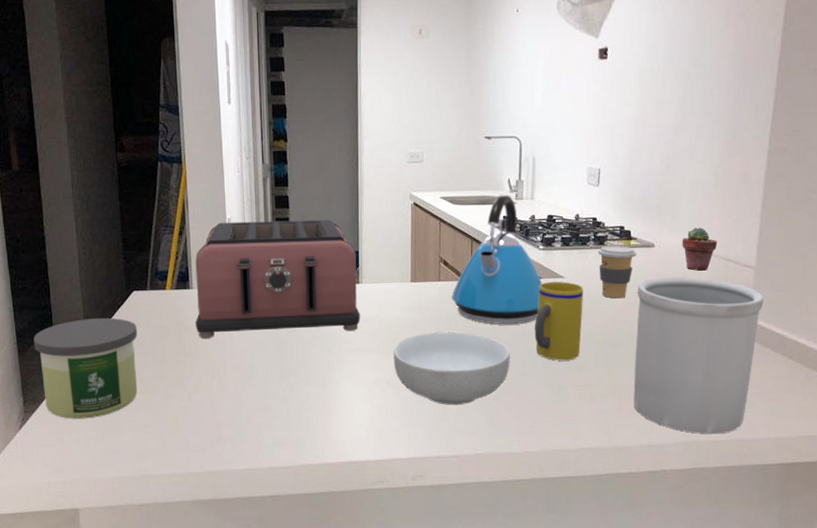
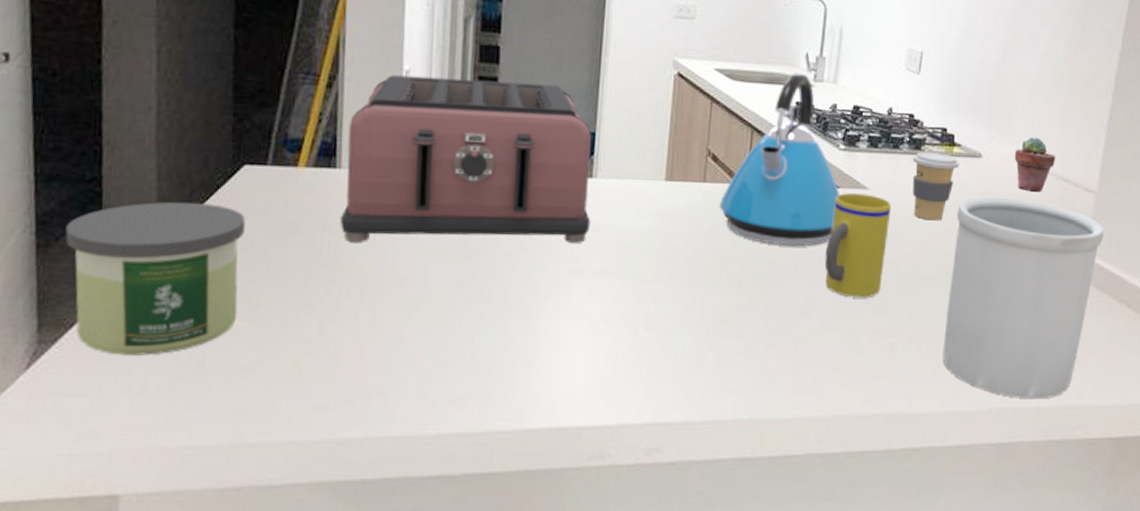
cereal bowl: present [393,331,510,405] -> none [632,251,791,352]

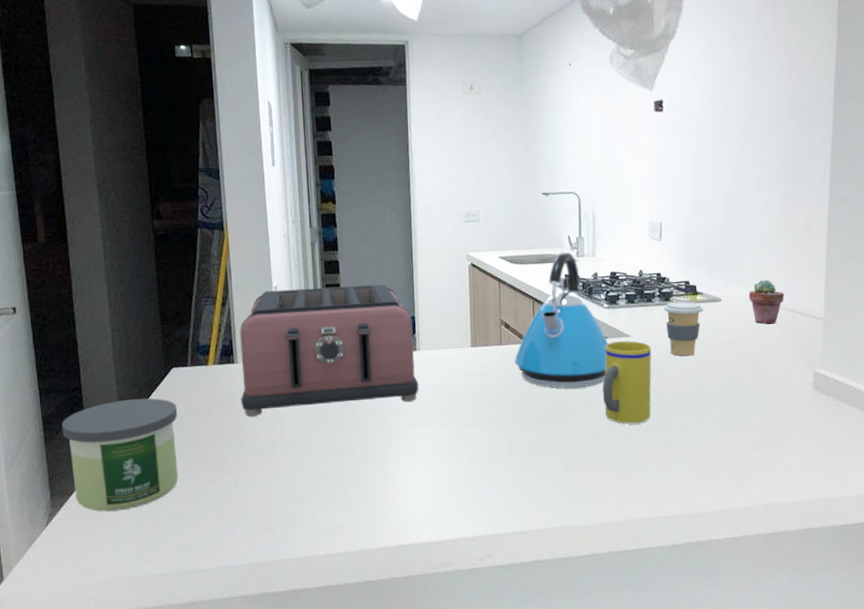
utensil holder: present [942,196,1104,400] -> none [706,331,835,496]

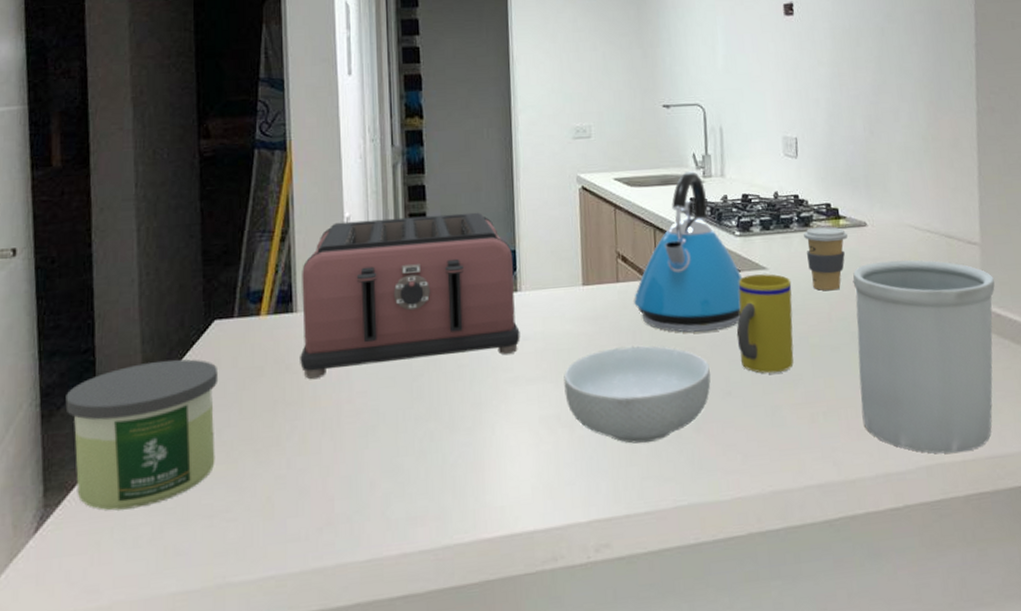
cereal bowl: none [455,398,579,477] -> present [564,345,711,444]
utensil holder: none [706,331,835,496] -> present [852,259,995,454]
potted succulent: present [748,280,785,325] -> none [896,201,936,252]

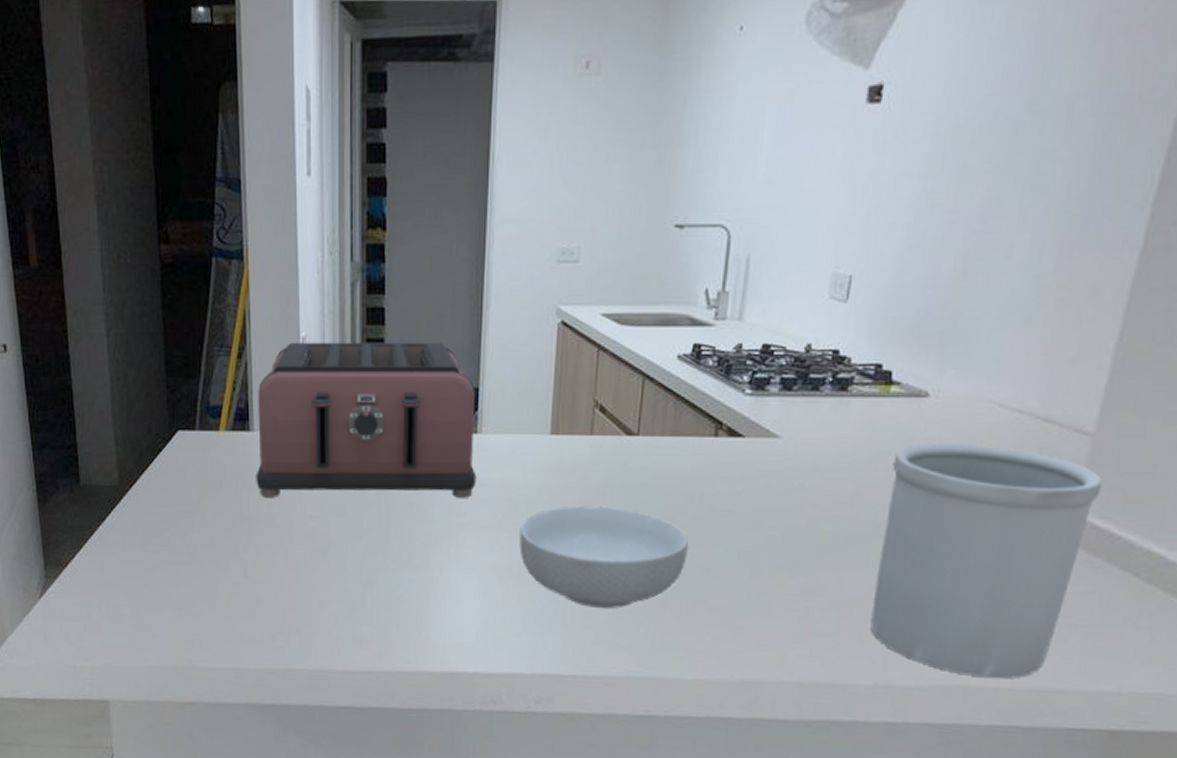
candle: present [65,359,219,511] -> none [56,463,183,591]
kettle: present [634,170,743,333] -> none [608,310,746,501]
mug: present [736,274,794,374] -> none [726,443,809,558]
coffee cup: present [804,226,848,291] -> none [835,393,898,472]

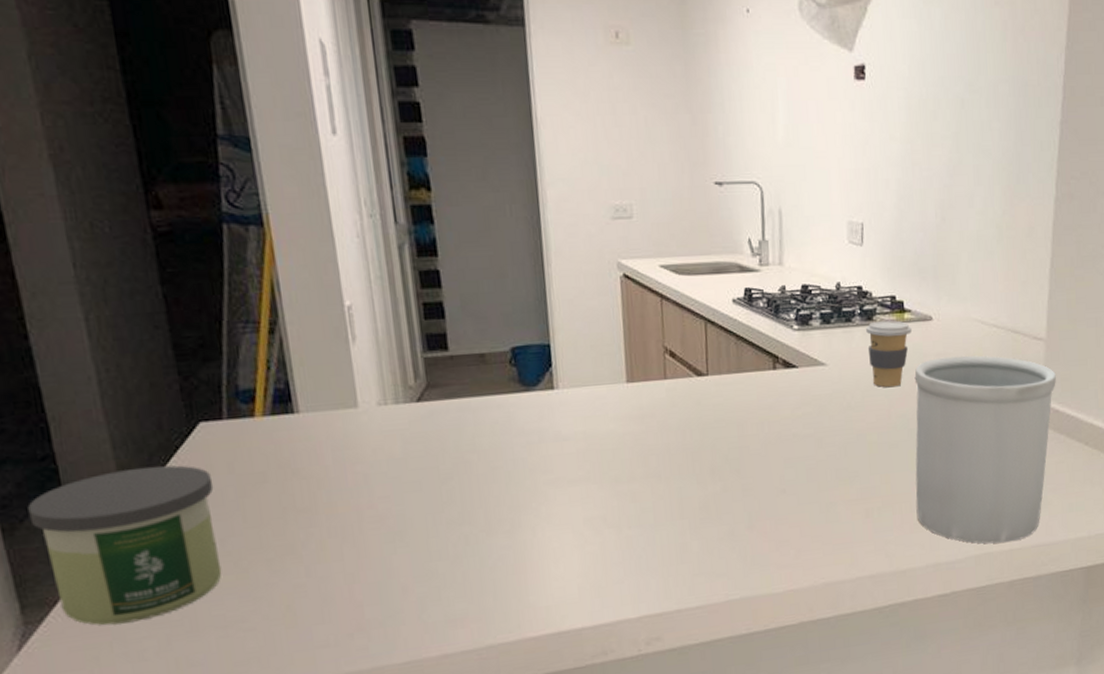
candle: none [56,463,183,591] -> present [27,465,222,626]
toaster: present [256,342,477,499] -> none [299,301,560,484]
cereal bowl: present [519,505,688,608] -> none [608,444,765,543]
coffee cup: none [835,393,898,472] -> present [866,320,912,388]

